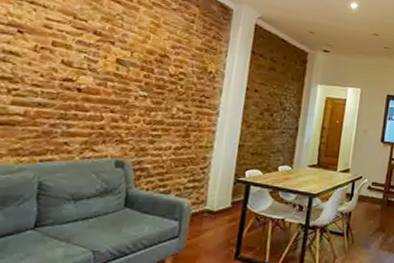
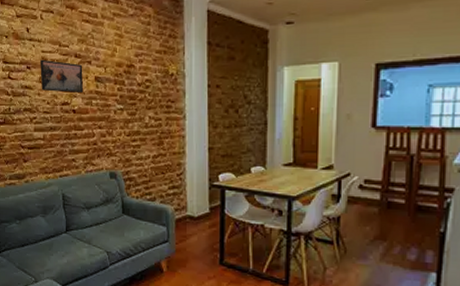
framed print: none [34,26,103,73] -> present [40,59,84,94]

